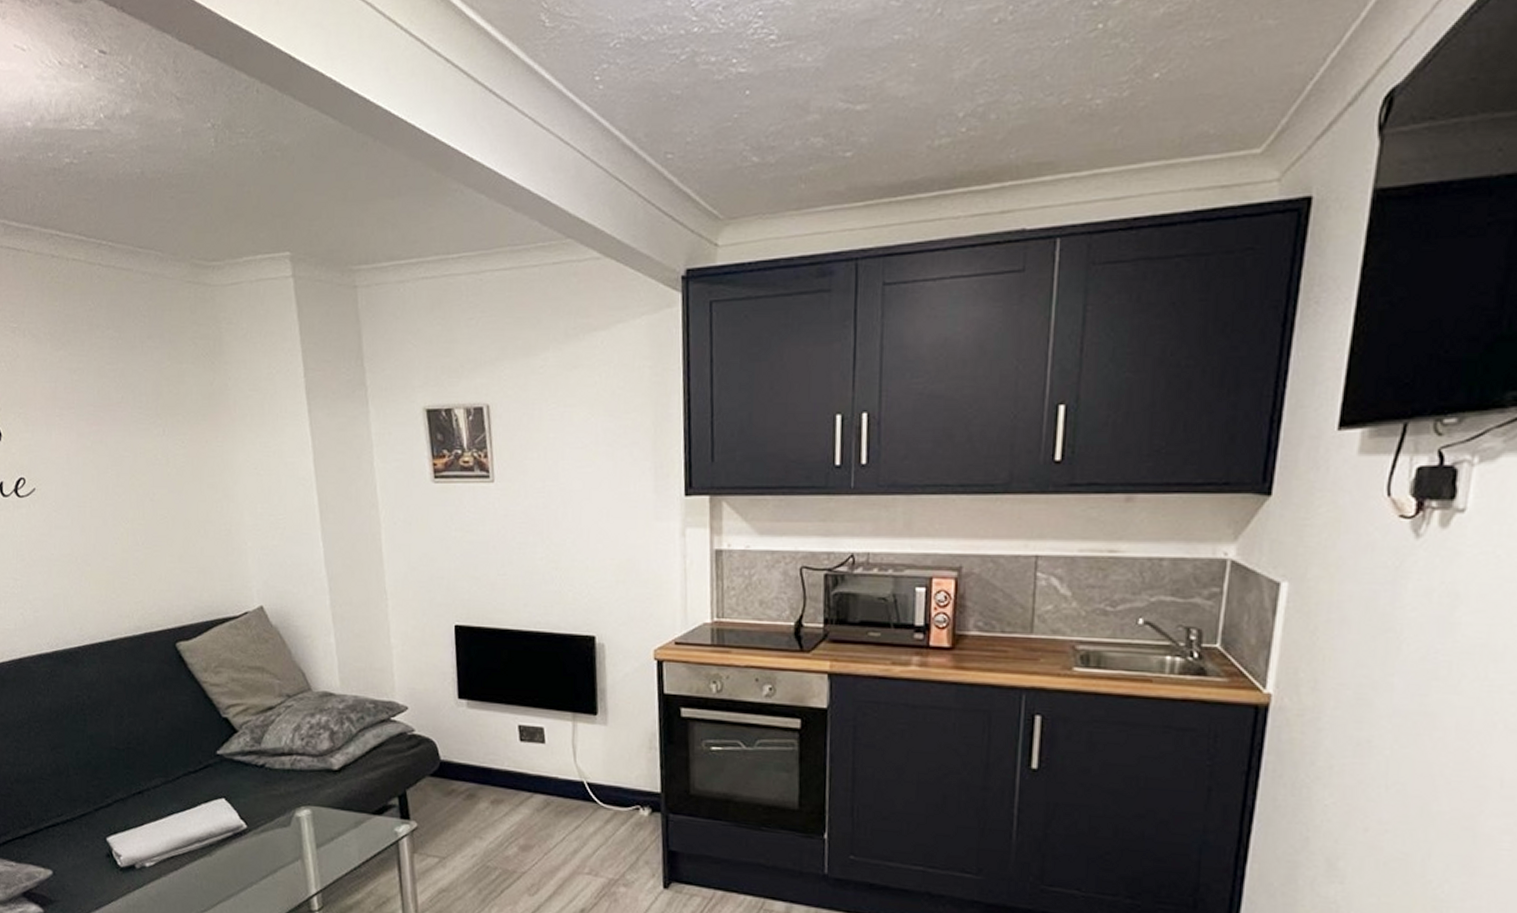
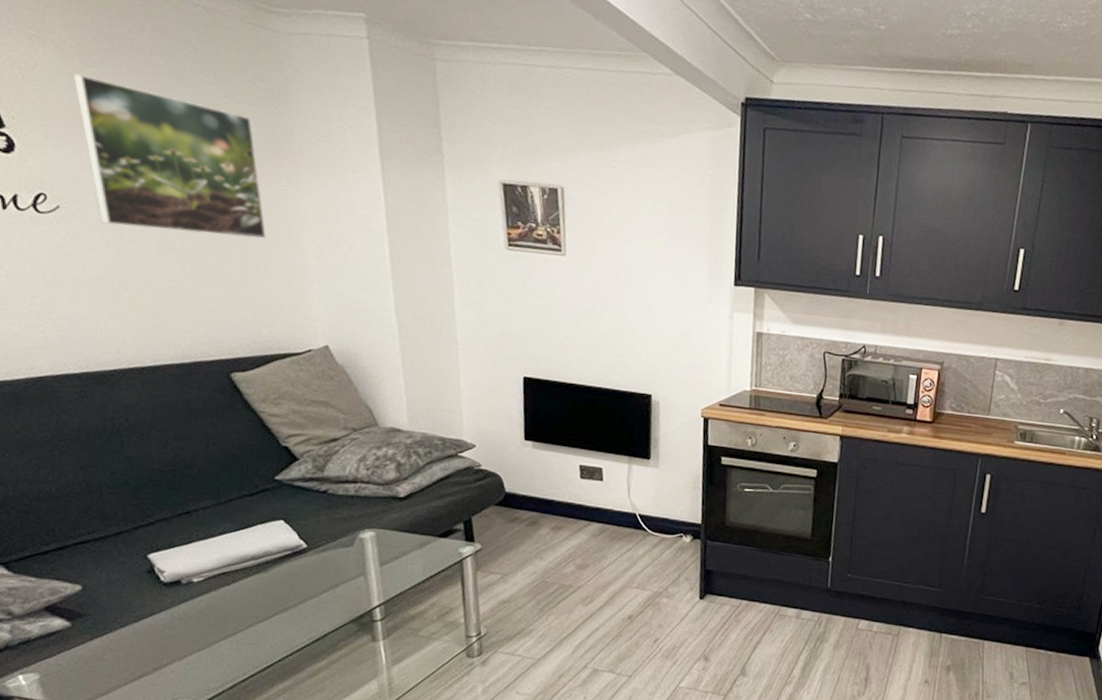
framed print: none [46,358,205,502] -> present [74,73,266,239]

